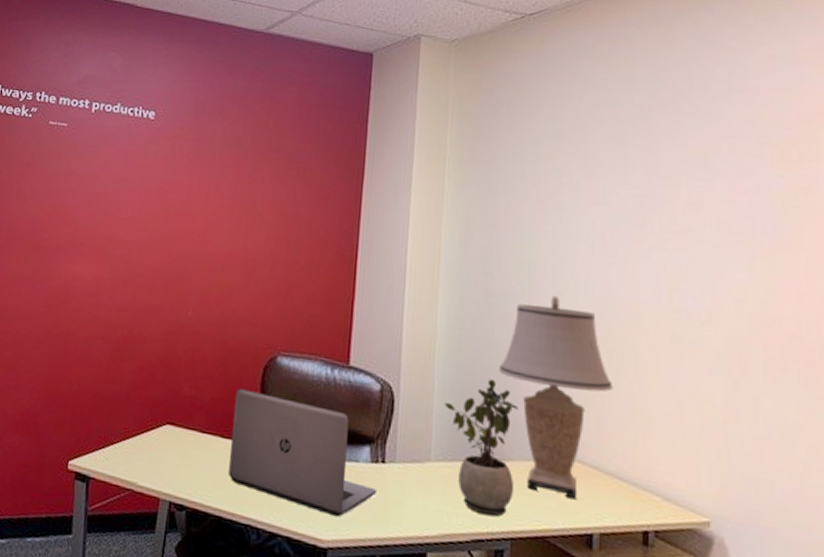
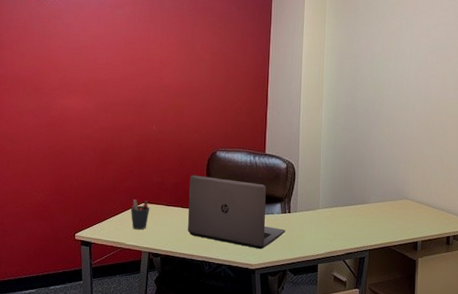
pen holder: none [148,416,176,466] -> present [130,198,150,230]
potted plant: present [444,379,518,517] -> none [327,154,373,238]
table lamp: present [498,295,614,500] -> none [361,98,431,223]

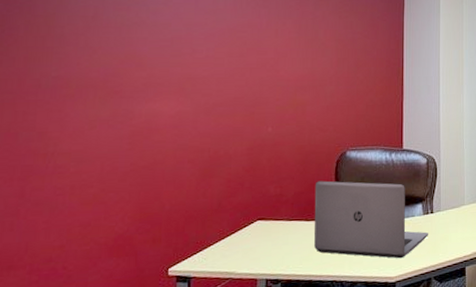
pen holder: present [130,198,150,230] -> none [241,216,267,254]

